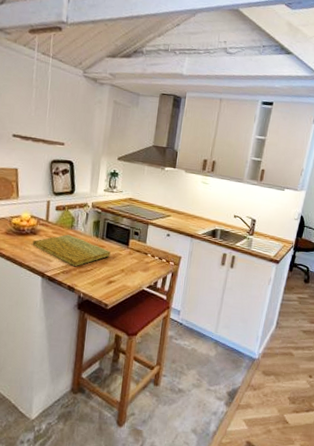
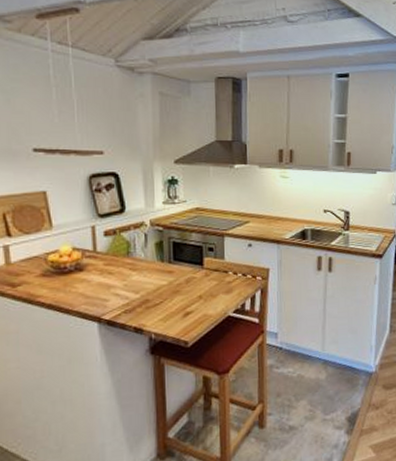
cutting board: present [32,234,111,267] -> none [79,263,182,303]

